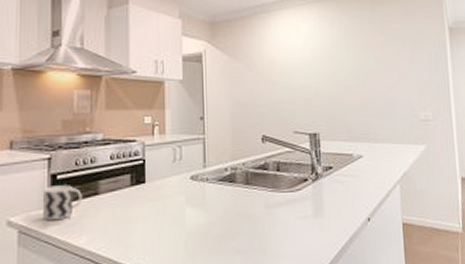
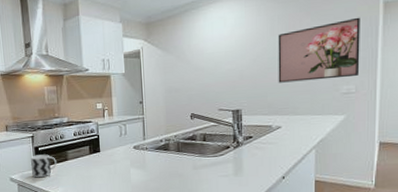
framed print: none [353,40,435,105] -> present [278,17,360,83]

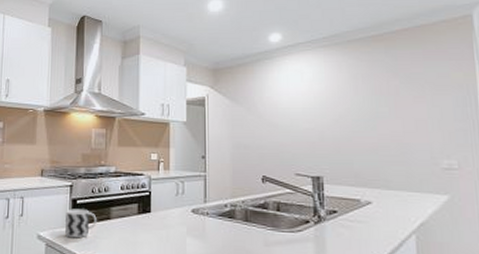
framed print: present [278,17,360,83] -> none [362,84,461,151]

